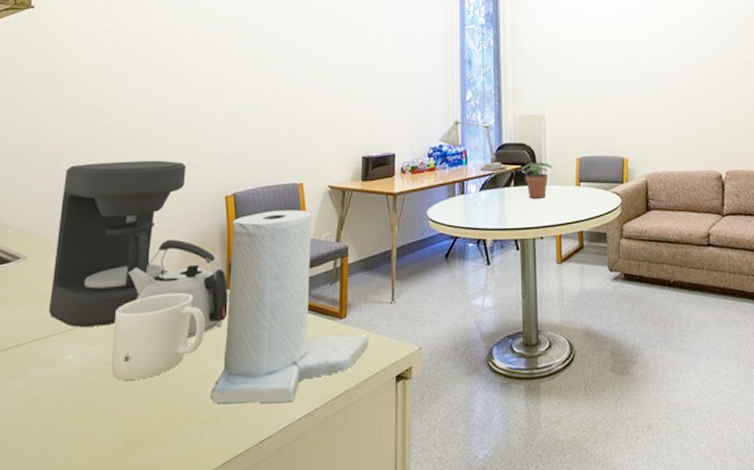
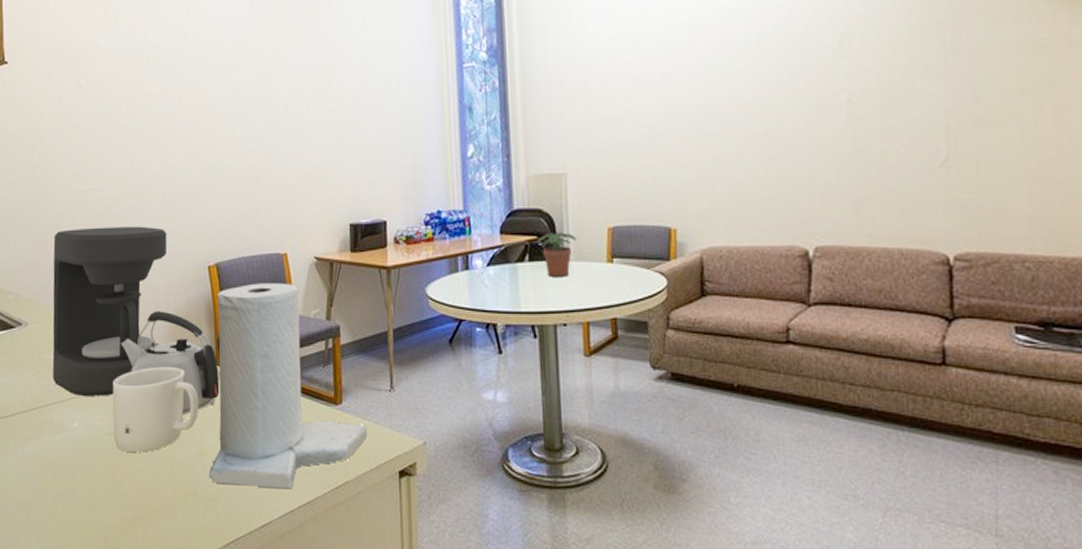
desk lamp: present [439,119,507,172] -> none [436,179,519,243]

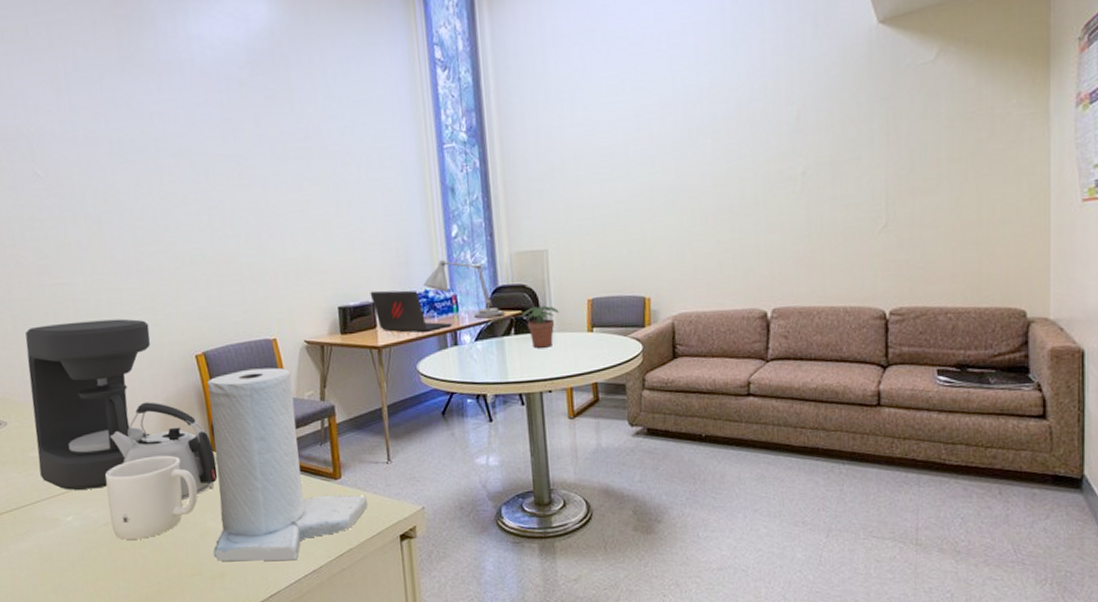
laptop: none [382,209,464,255] -> present [370,290,452,333]
desk lamp: none [436,179,519,243] -> present [423,259,505,319]

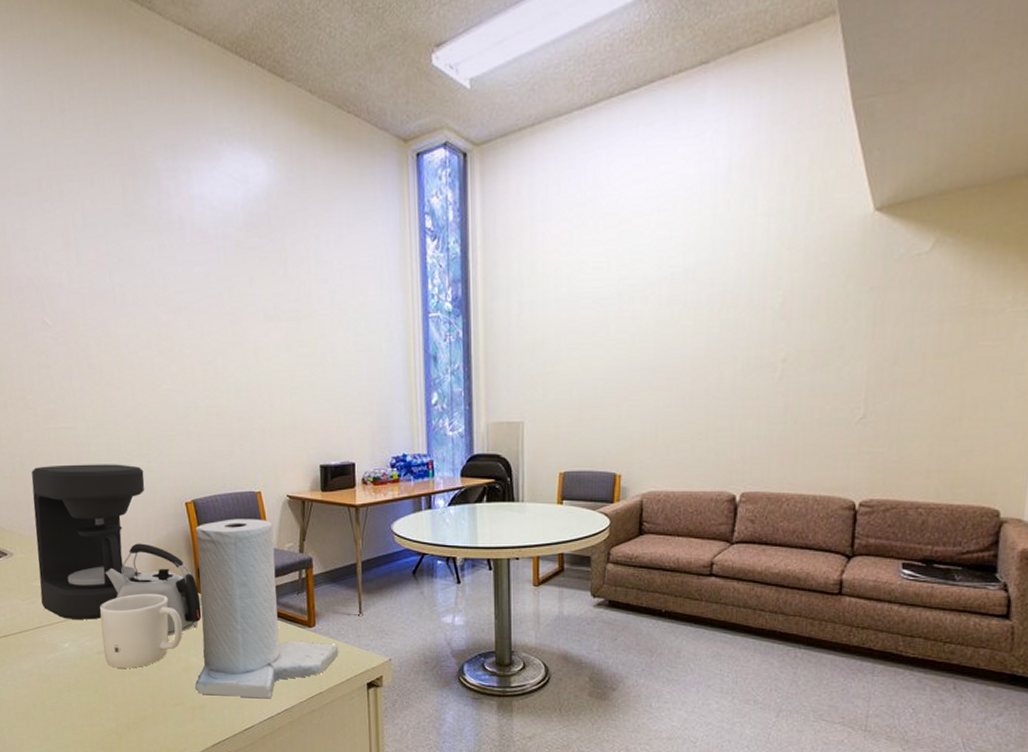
laptop: present [370,290,452,333] -> none [351,452,427,495]
desk lamp: present [423,259,505,319] -> none [402,425,478,485]
potted plant: present [521,306,559,348] -> none [494,476,531,516]

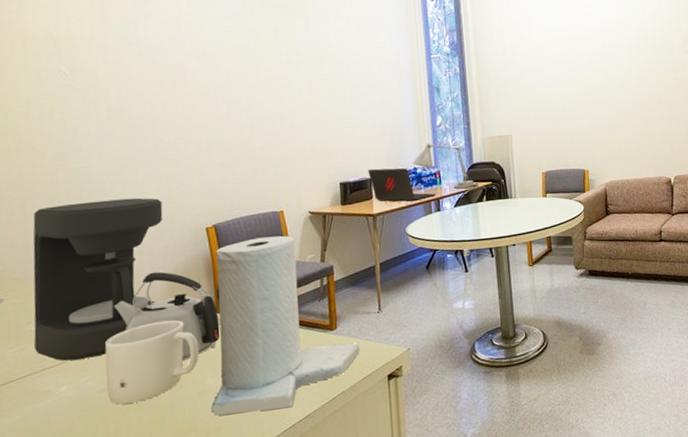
laptop: none [351,452,427,495] -> present [368,168,436,202]
desk lamp: none [402,425,478,485] -> present [413,143,478,189]

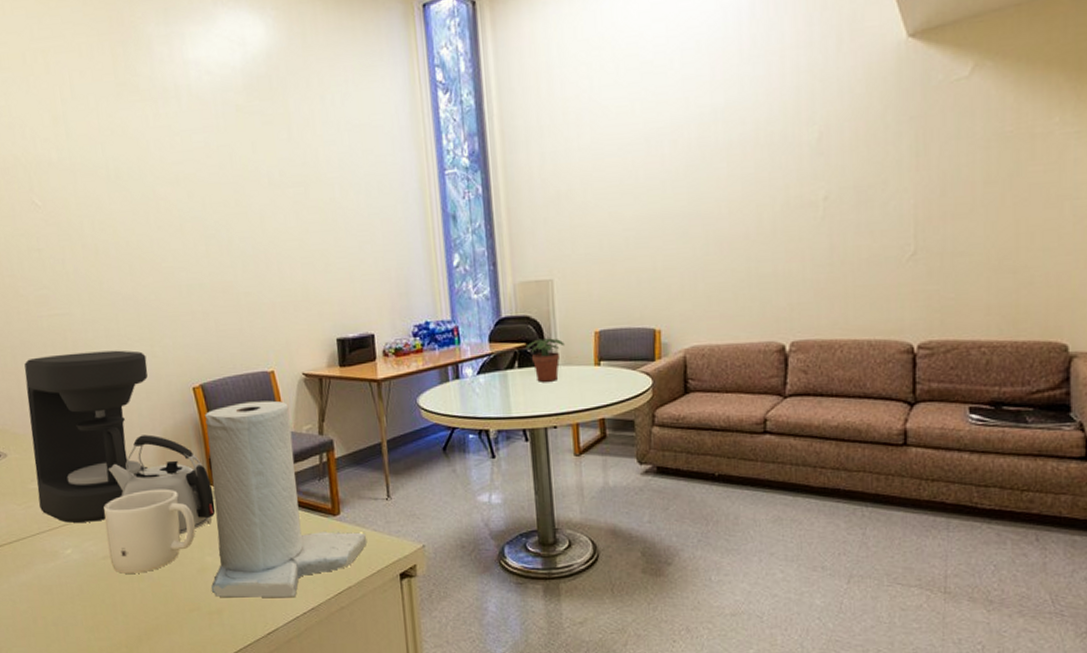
laptop: present [368,168,436,202] -> none [369,321,454,366]
desk lamp: present [413,143,478,189] -> none [424,289,508,352]
potted plant: none [491,178,521,211] -> present [525,338,565,382]

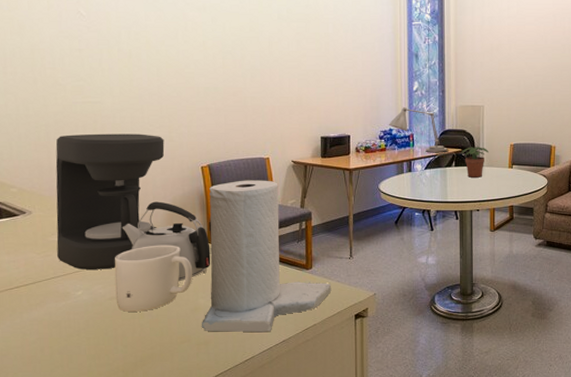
desk lamp: none [424,289,508,352] -> present [389,106,449,153]

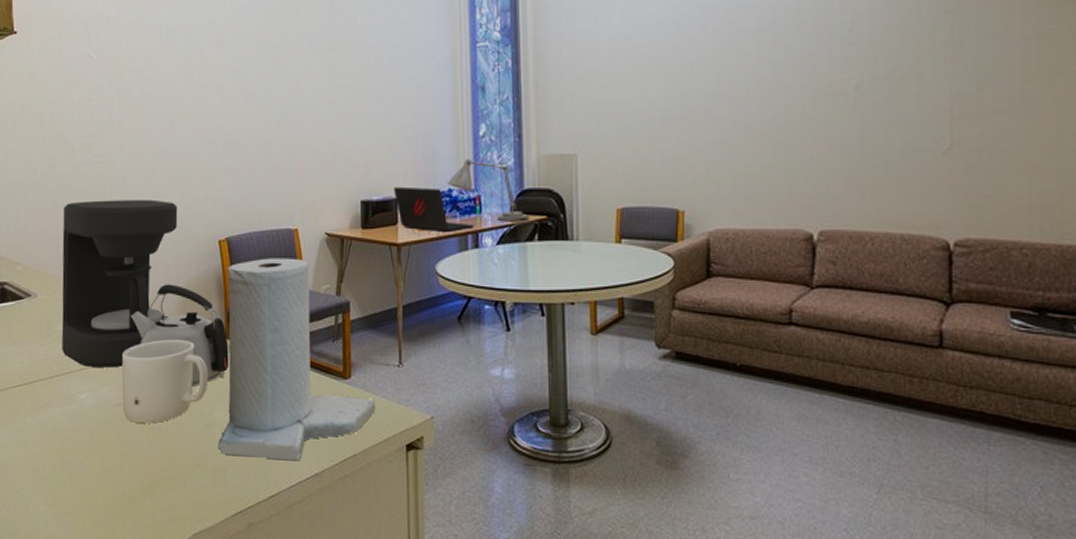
laptop: none [347,126,408,161] -> present [393,186,474,233]
potted plant: present [461,147,489,177] -> none [546,212,586,256]

